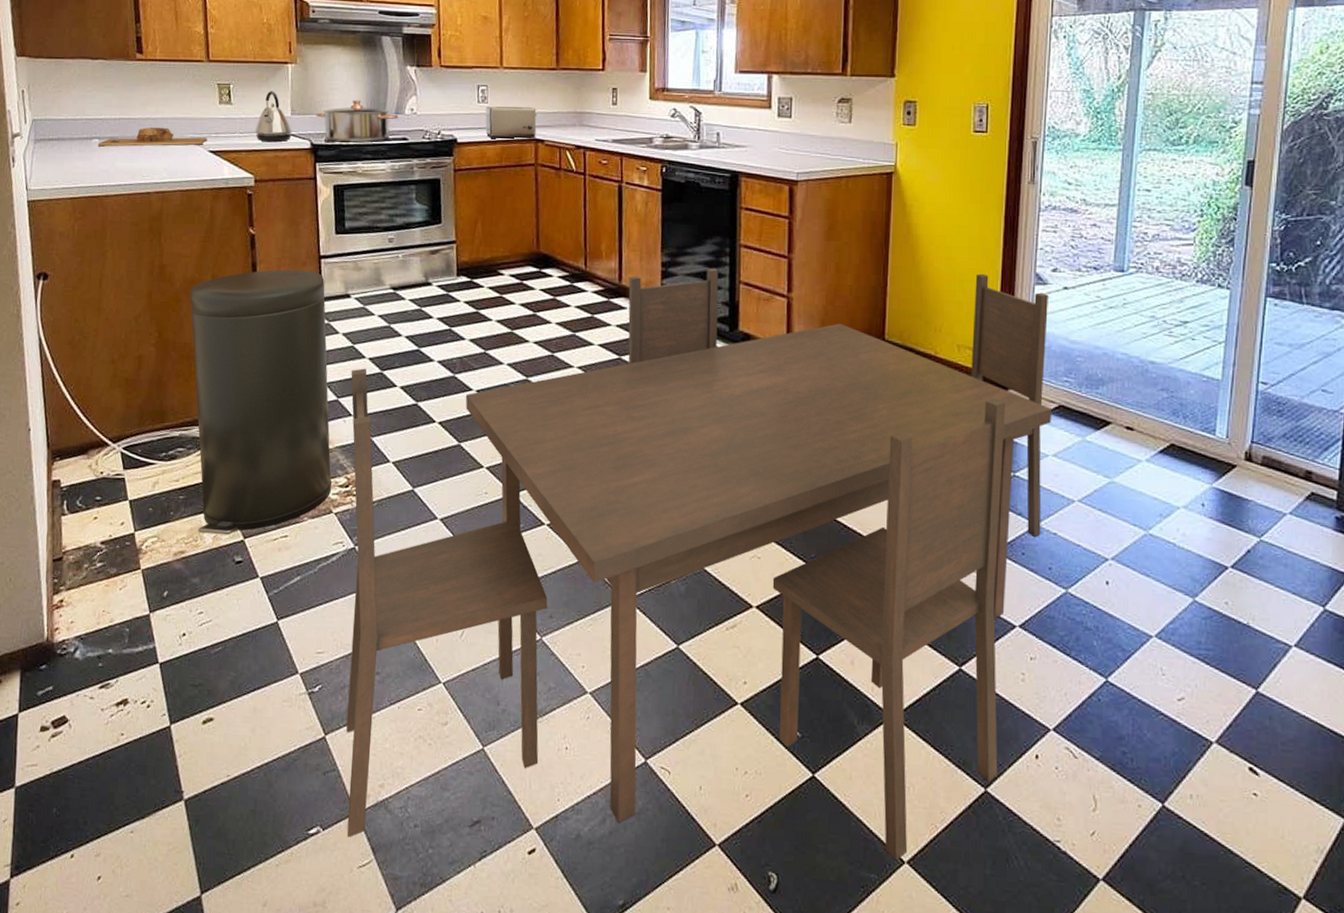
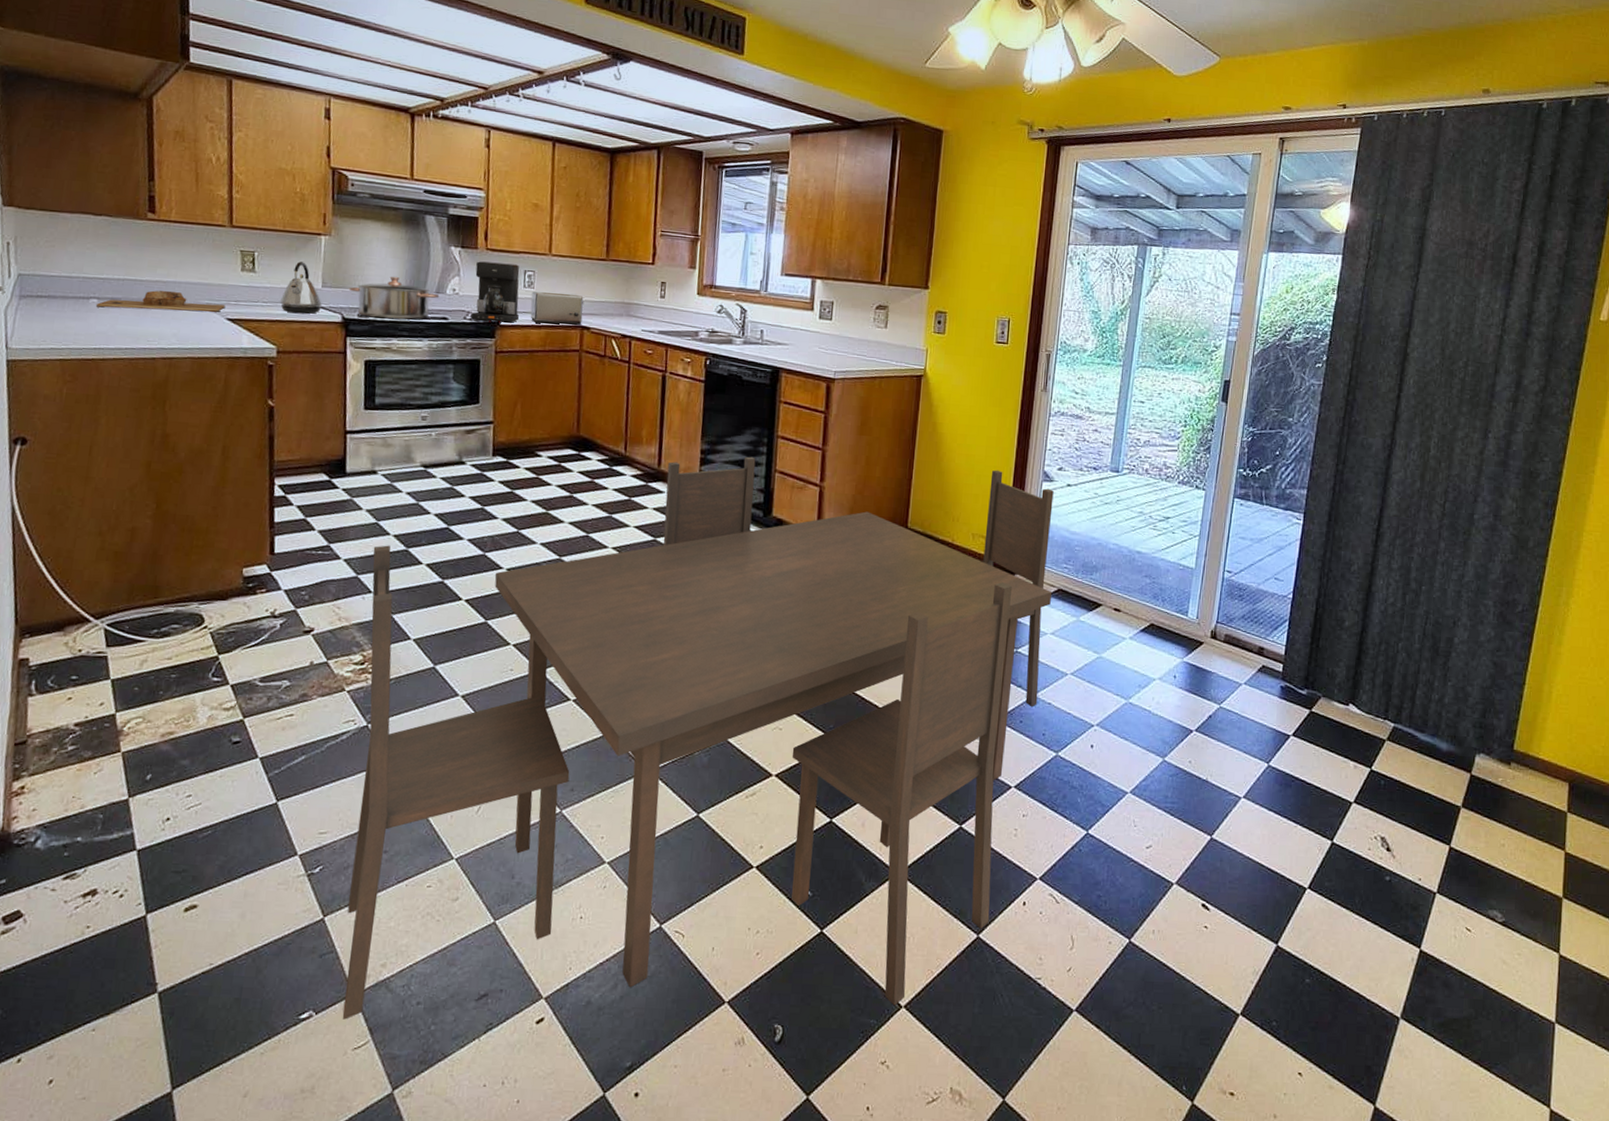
pedal bin: present [190,269,332,536] -> none [191,443,350,715]
coffee maker: none [429,79,476,140] -> present [470,261,520,323]

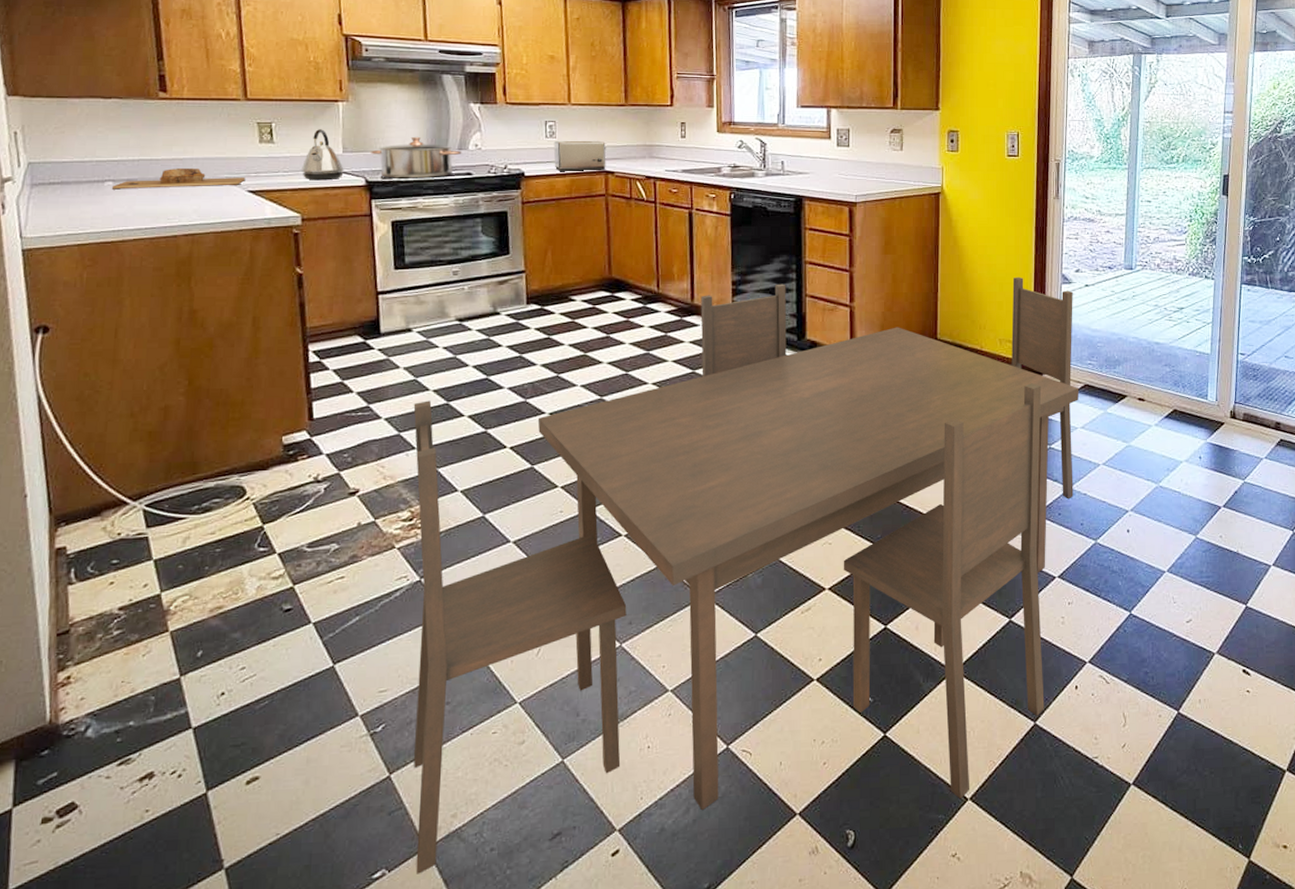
coffee maker: present [470,261,520,323] -> none [494,115,544,174]

